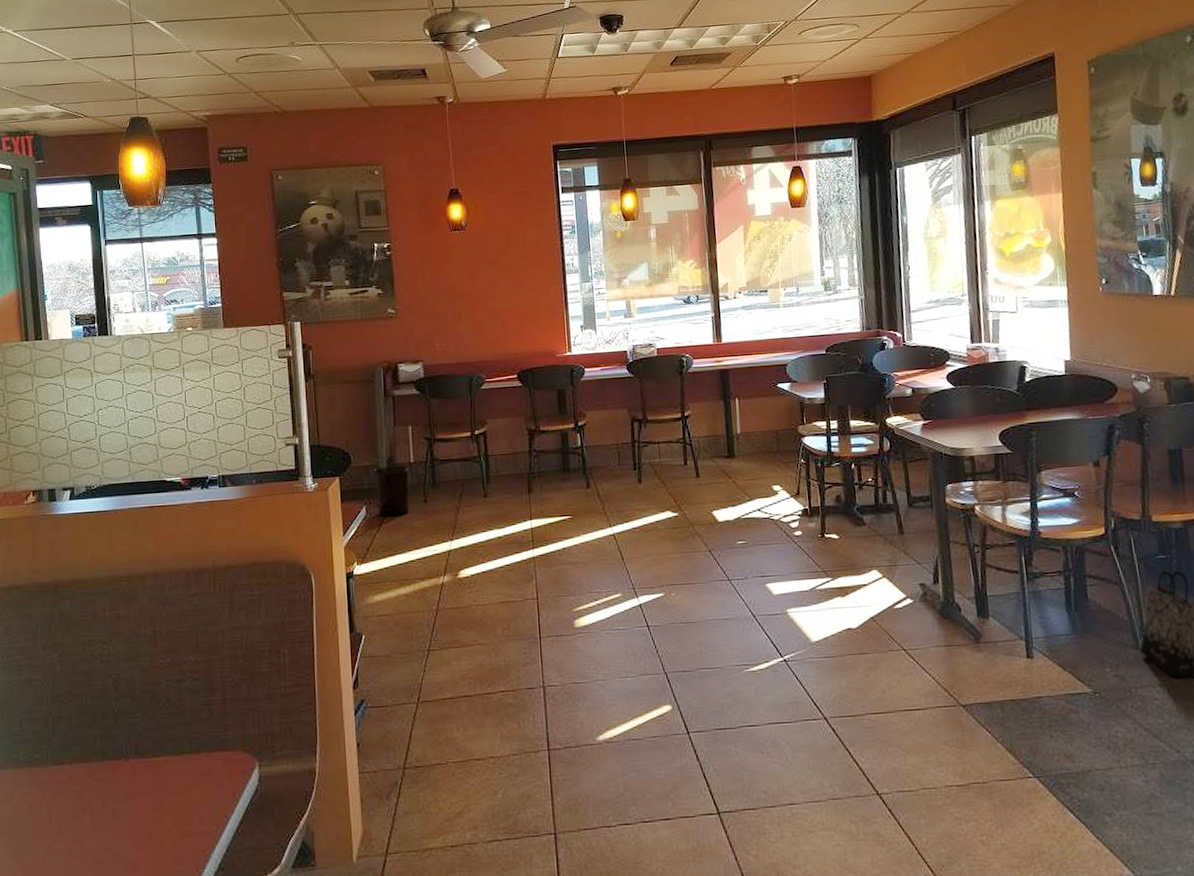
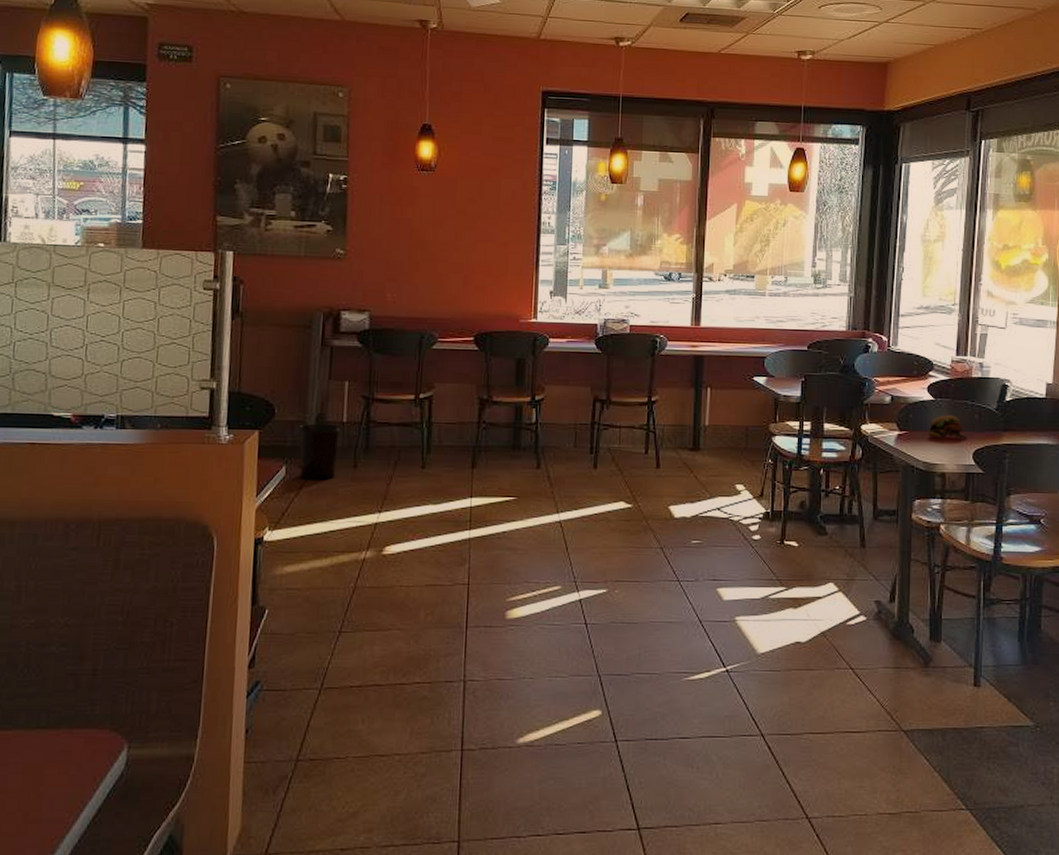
burger: none [951,400,993,425] -> present [928,415,968,440]

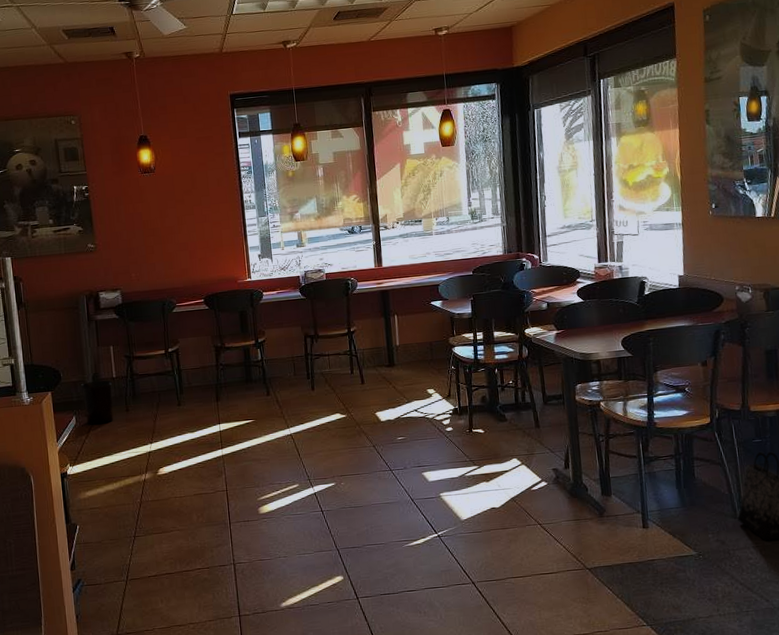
burger: present [928,415,968,440] -> none [581,312,616,334]

